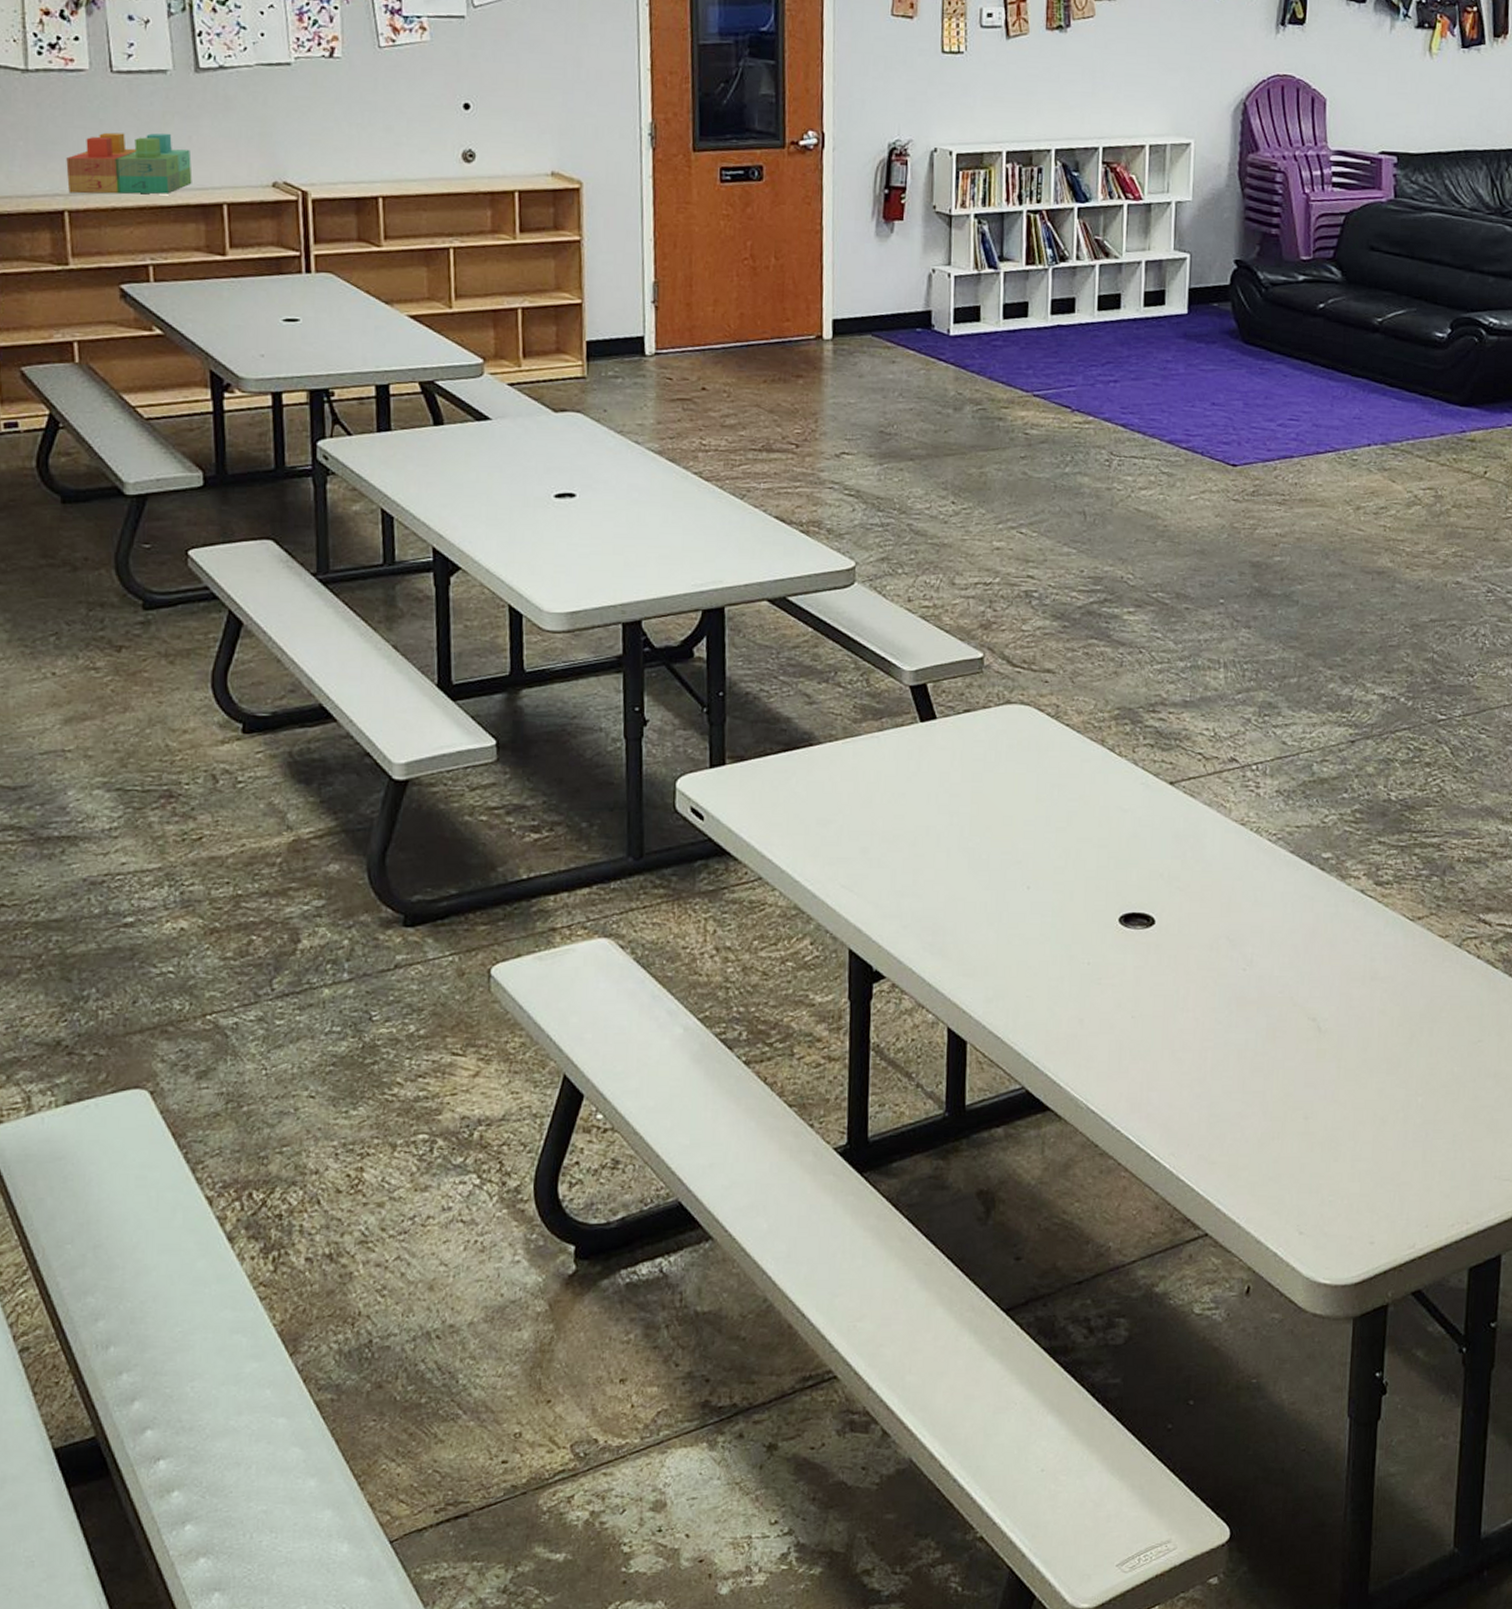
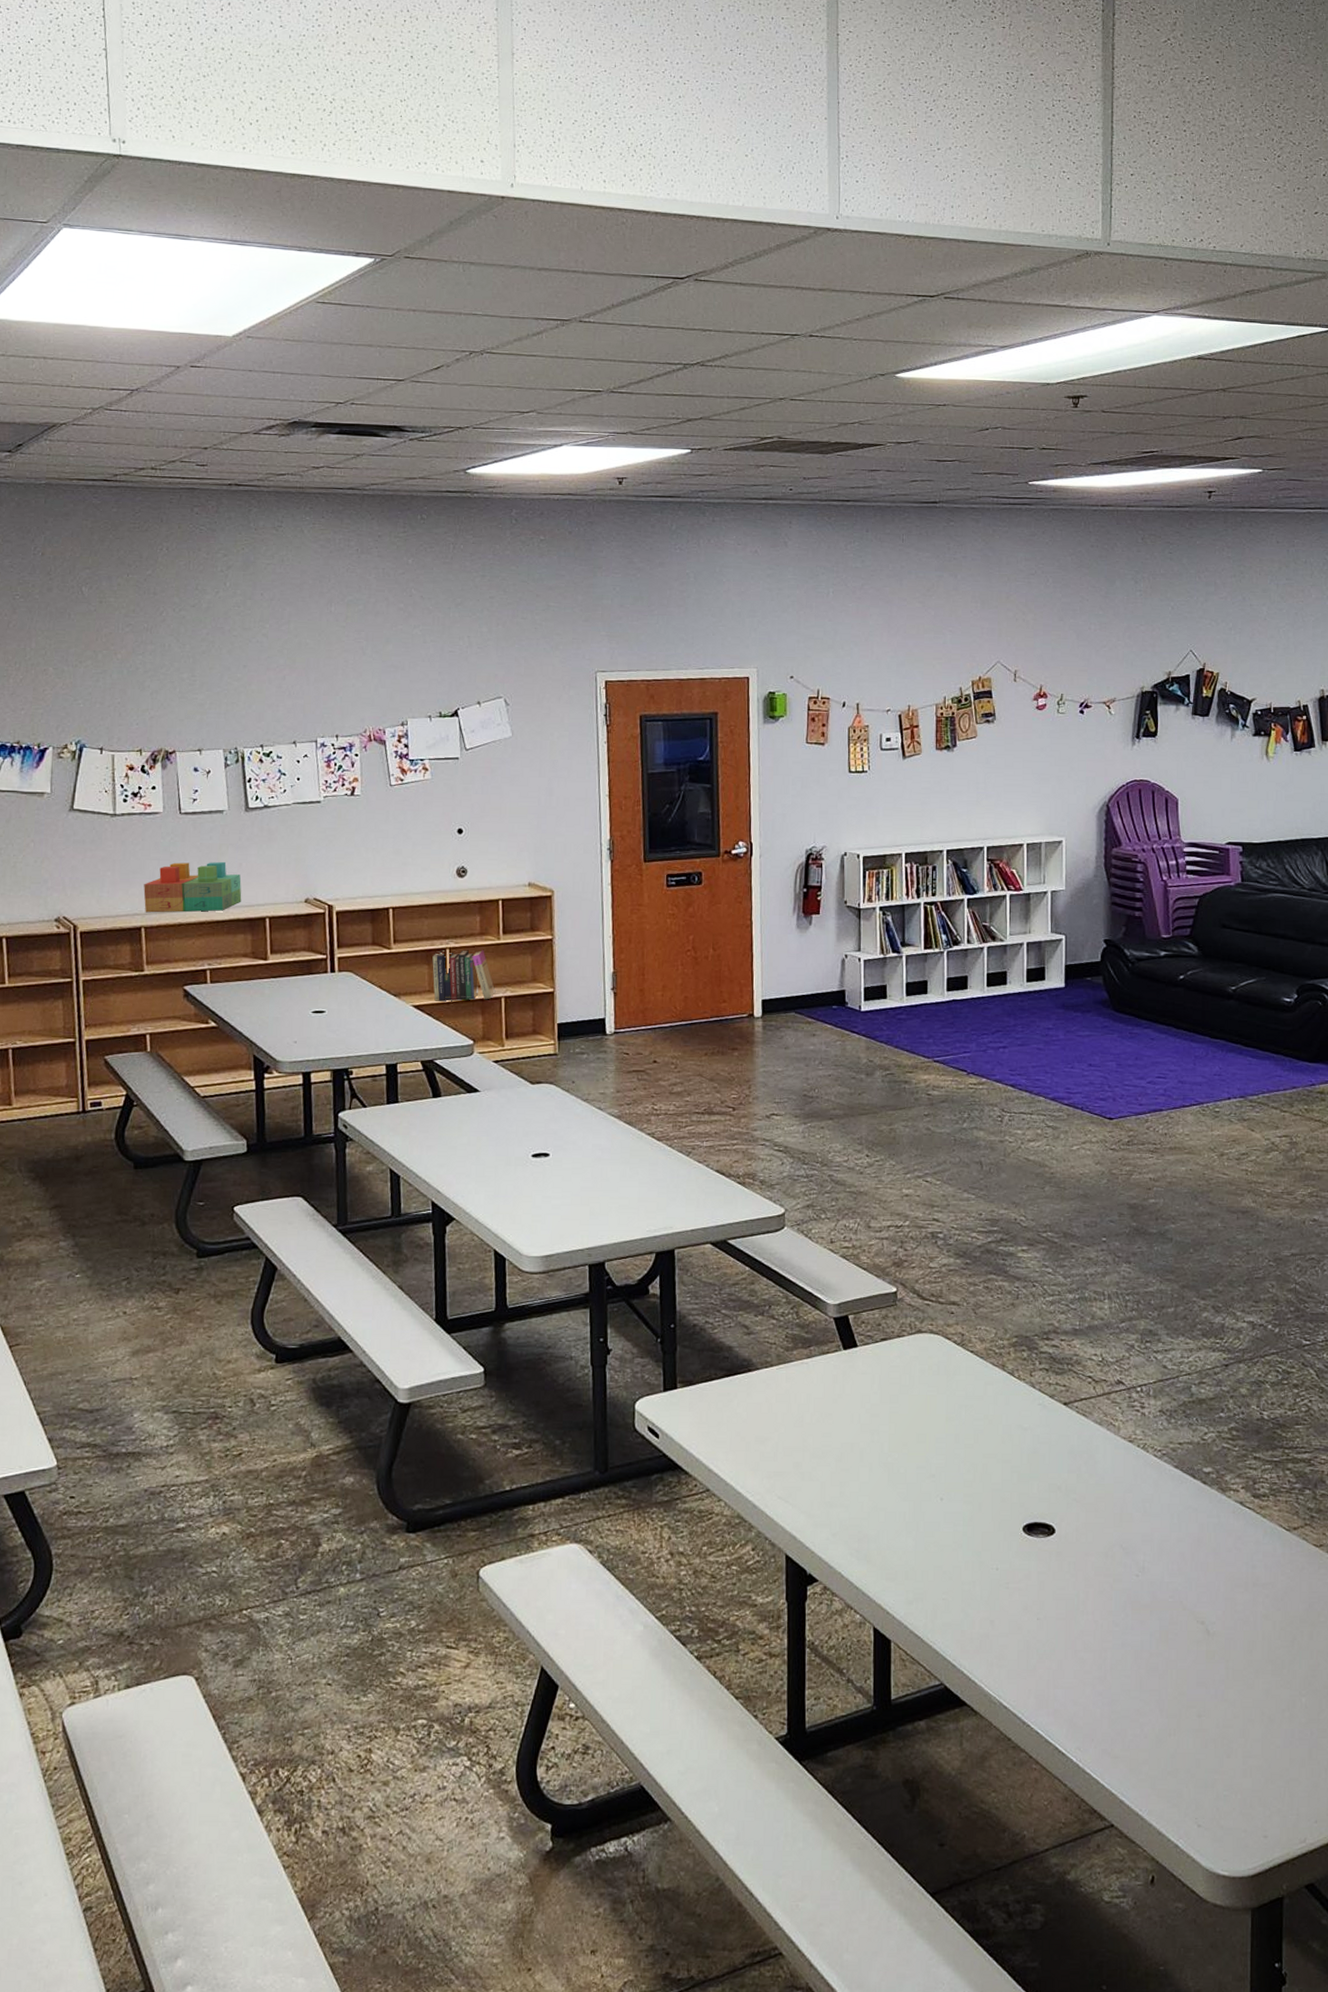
books: none [432,250,511,311] -> present [432,950,496,1001]

